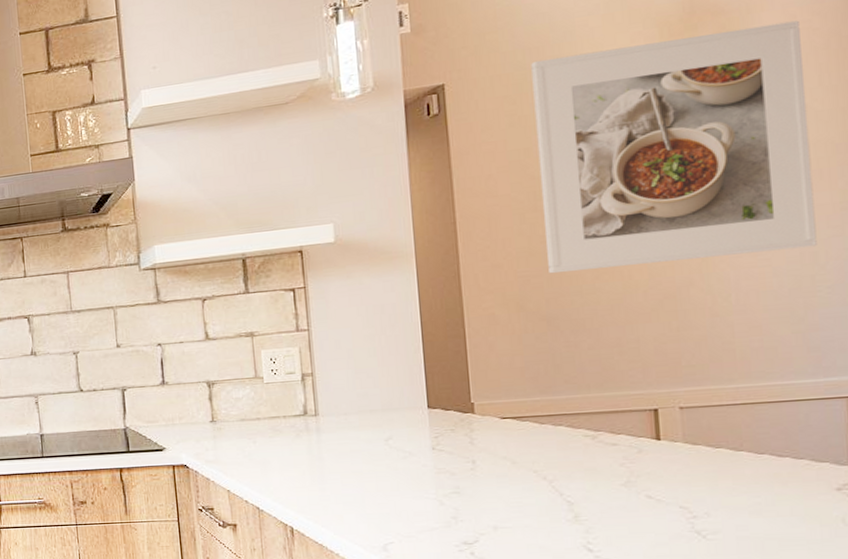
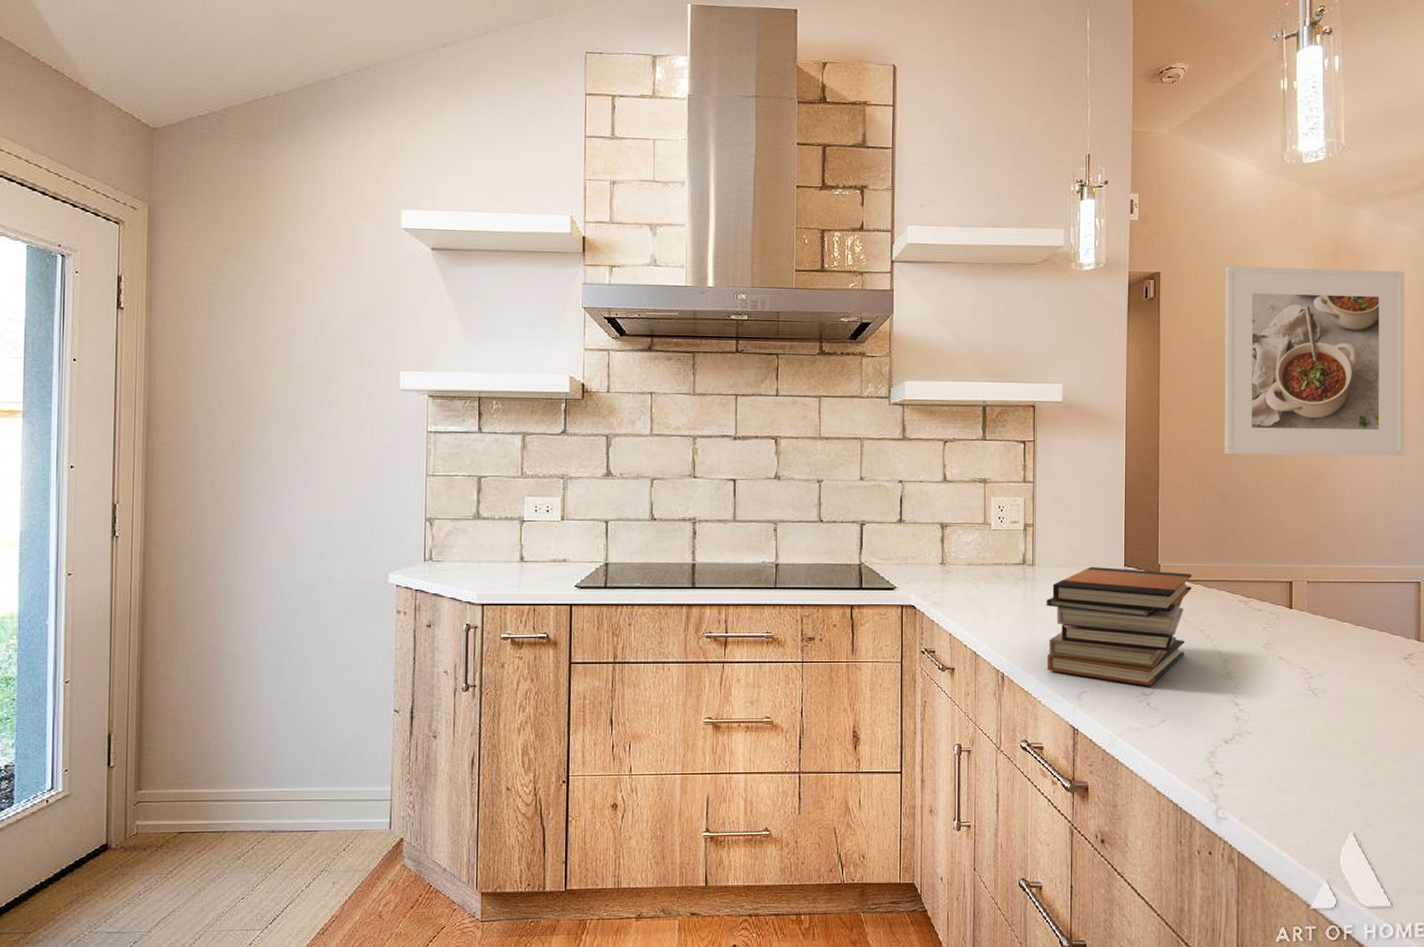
book stack: none [335,410,518,535] -> present [1046,566,1192,687]

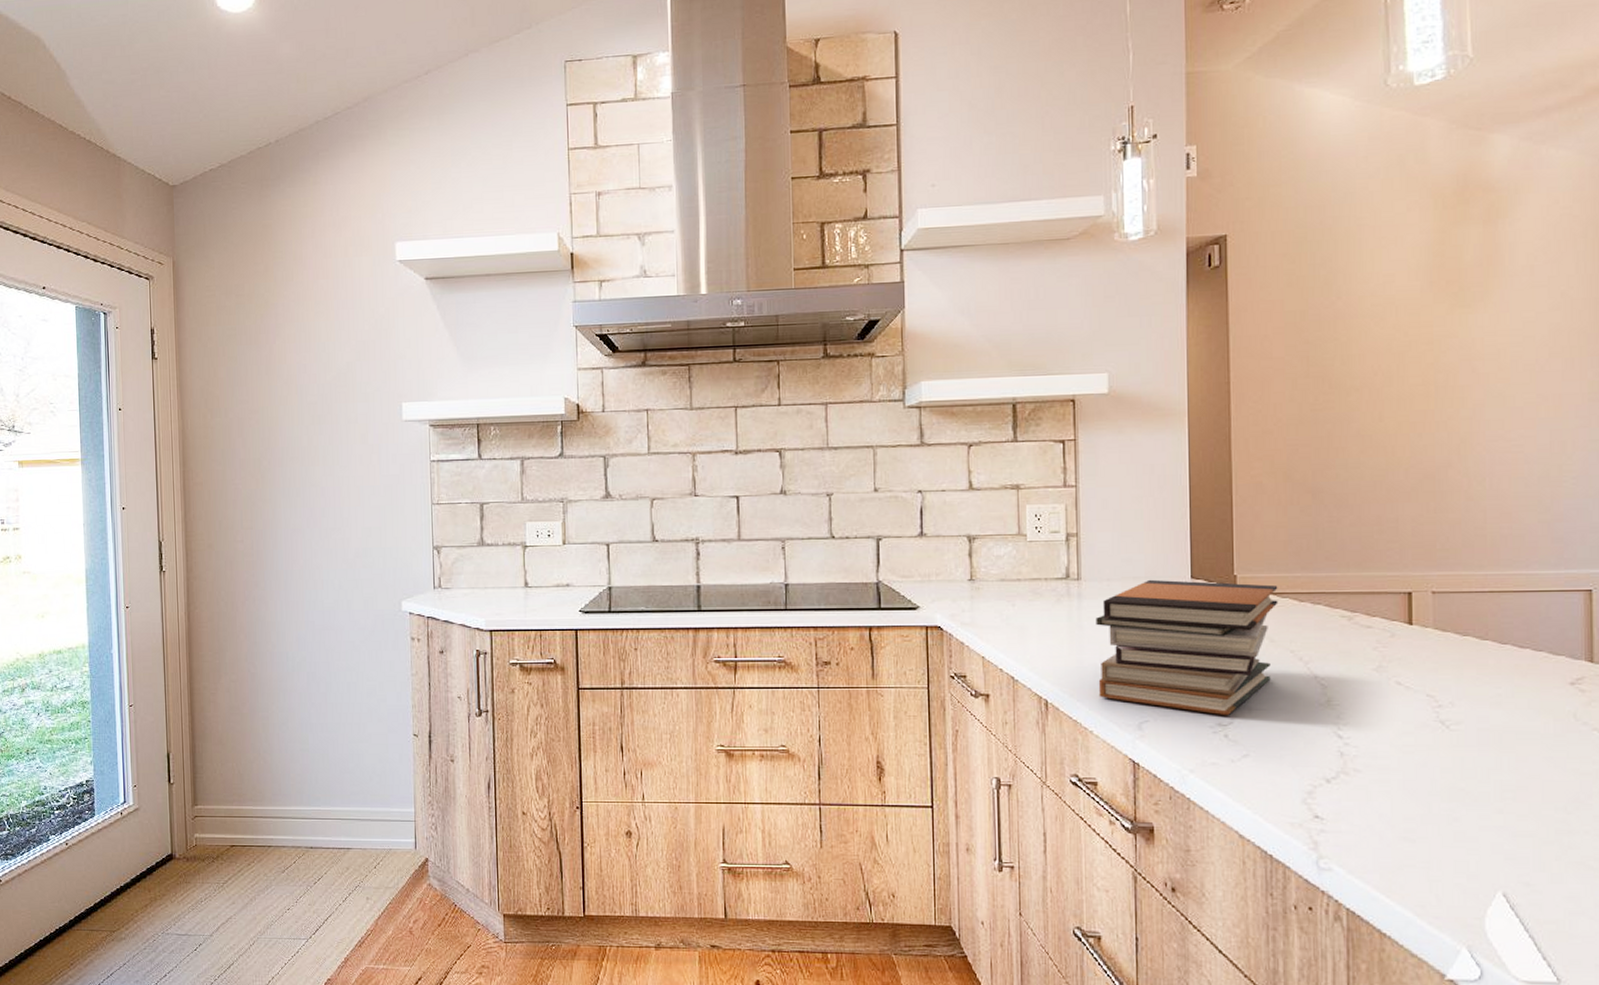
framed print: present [1224,266,1405,456] -> none [1312,205,1566,445]

